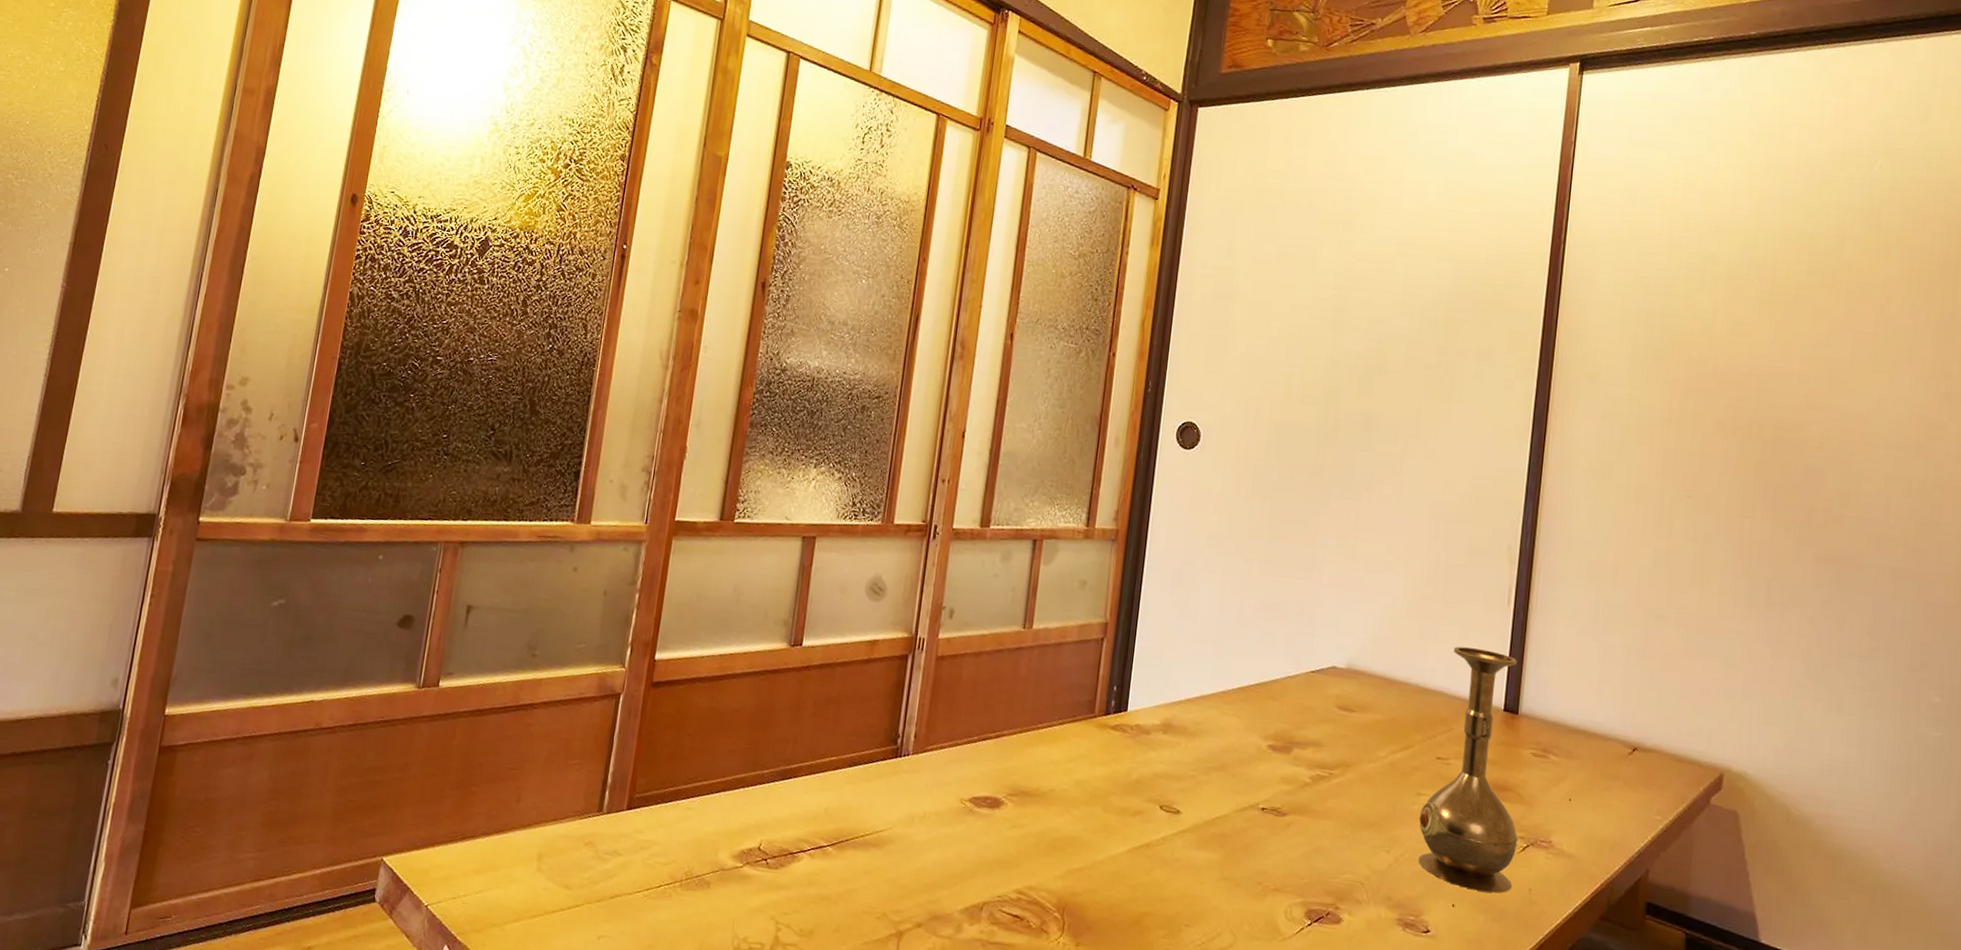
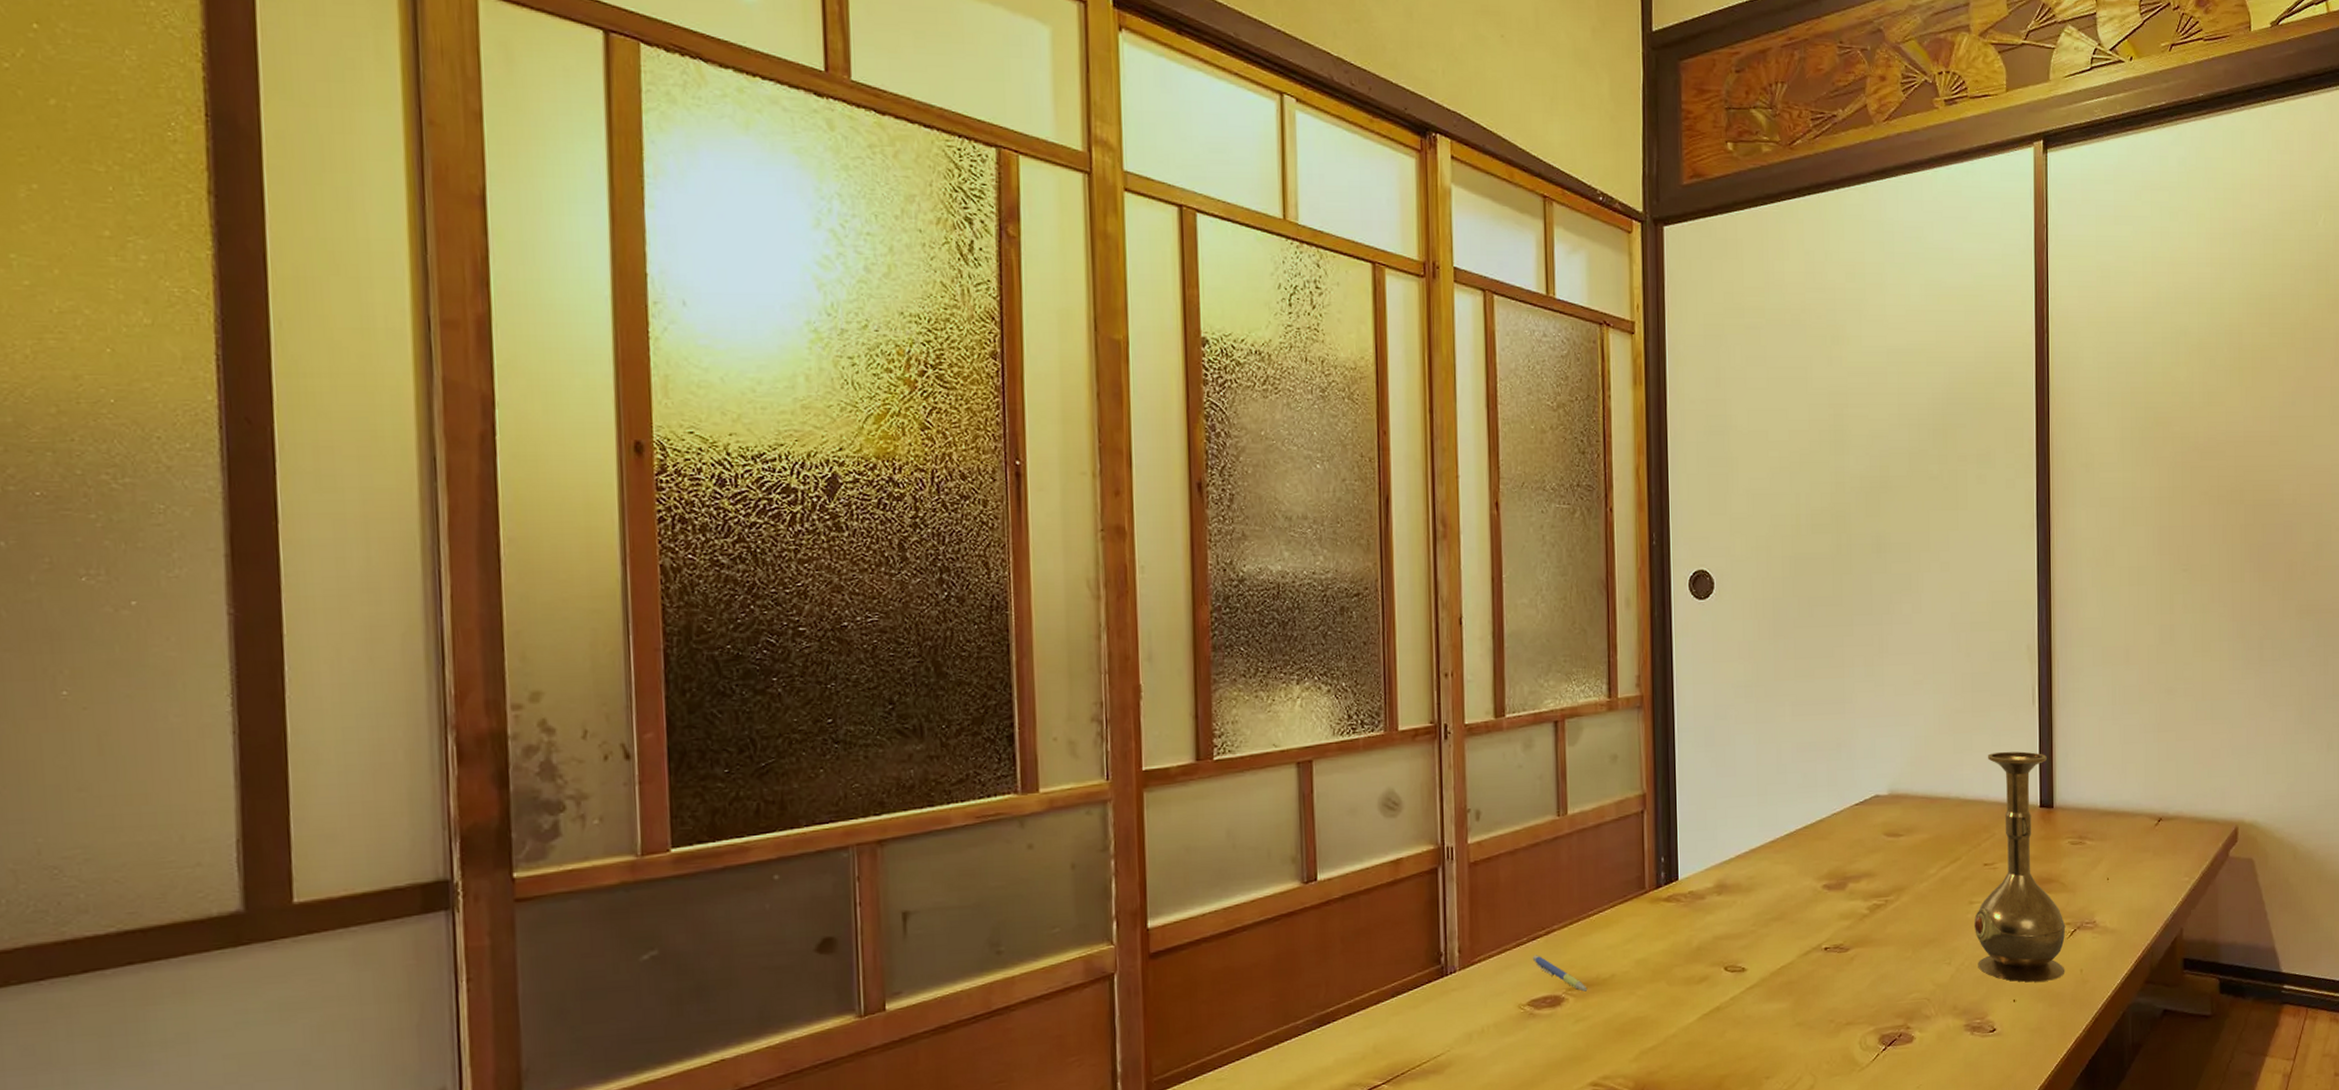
pen: none [979,755,1027,800] -> present [1532,955,1588,992]

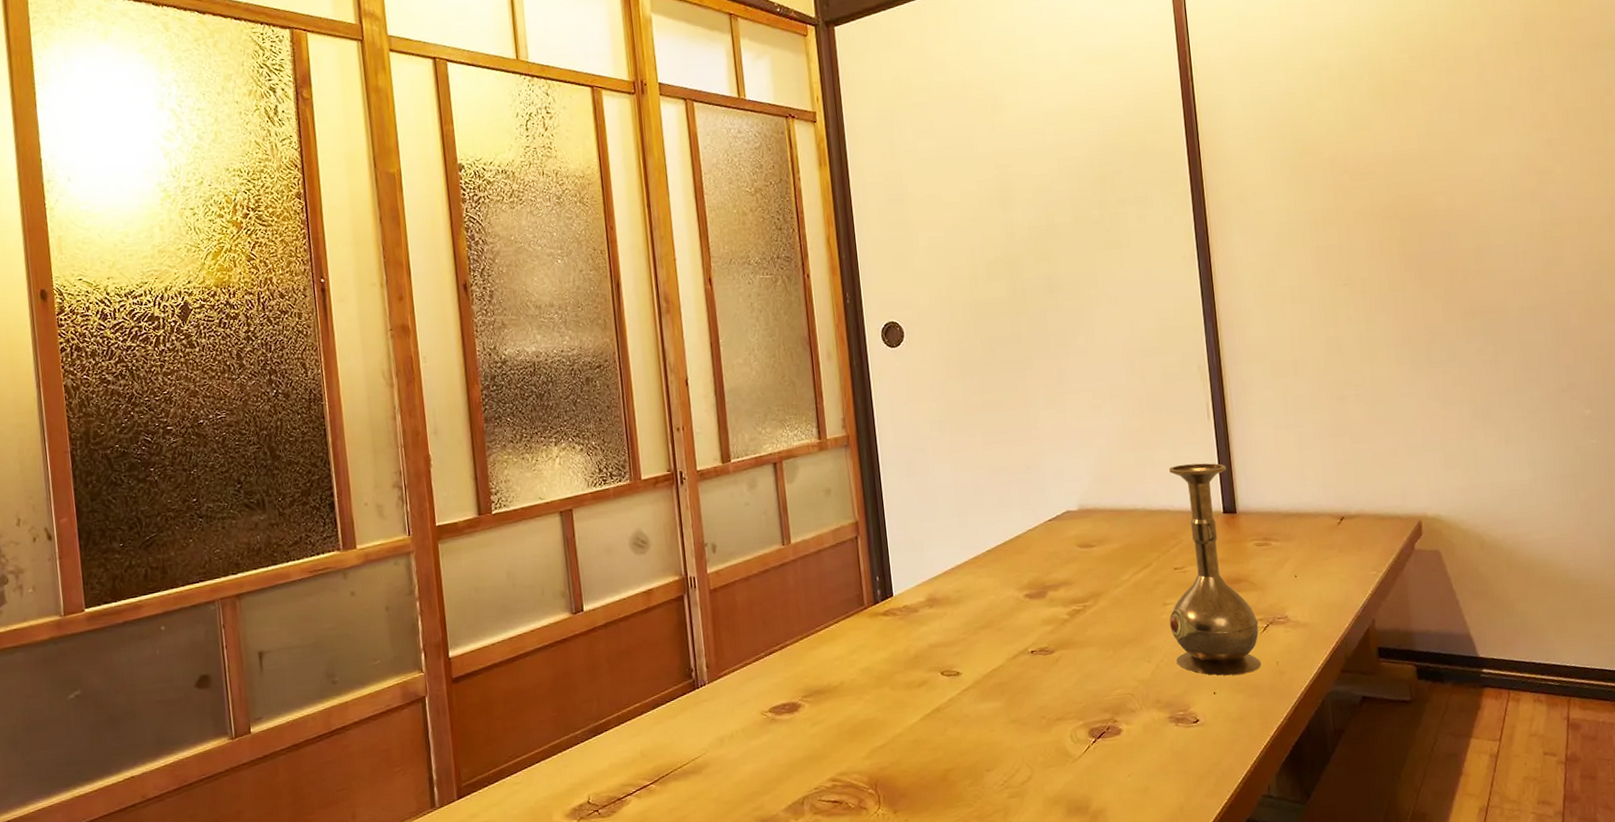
pen: present [1532,955,1588,992] -> none [770,667,821,698]

